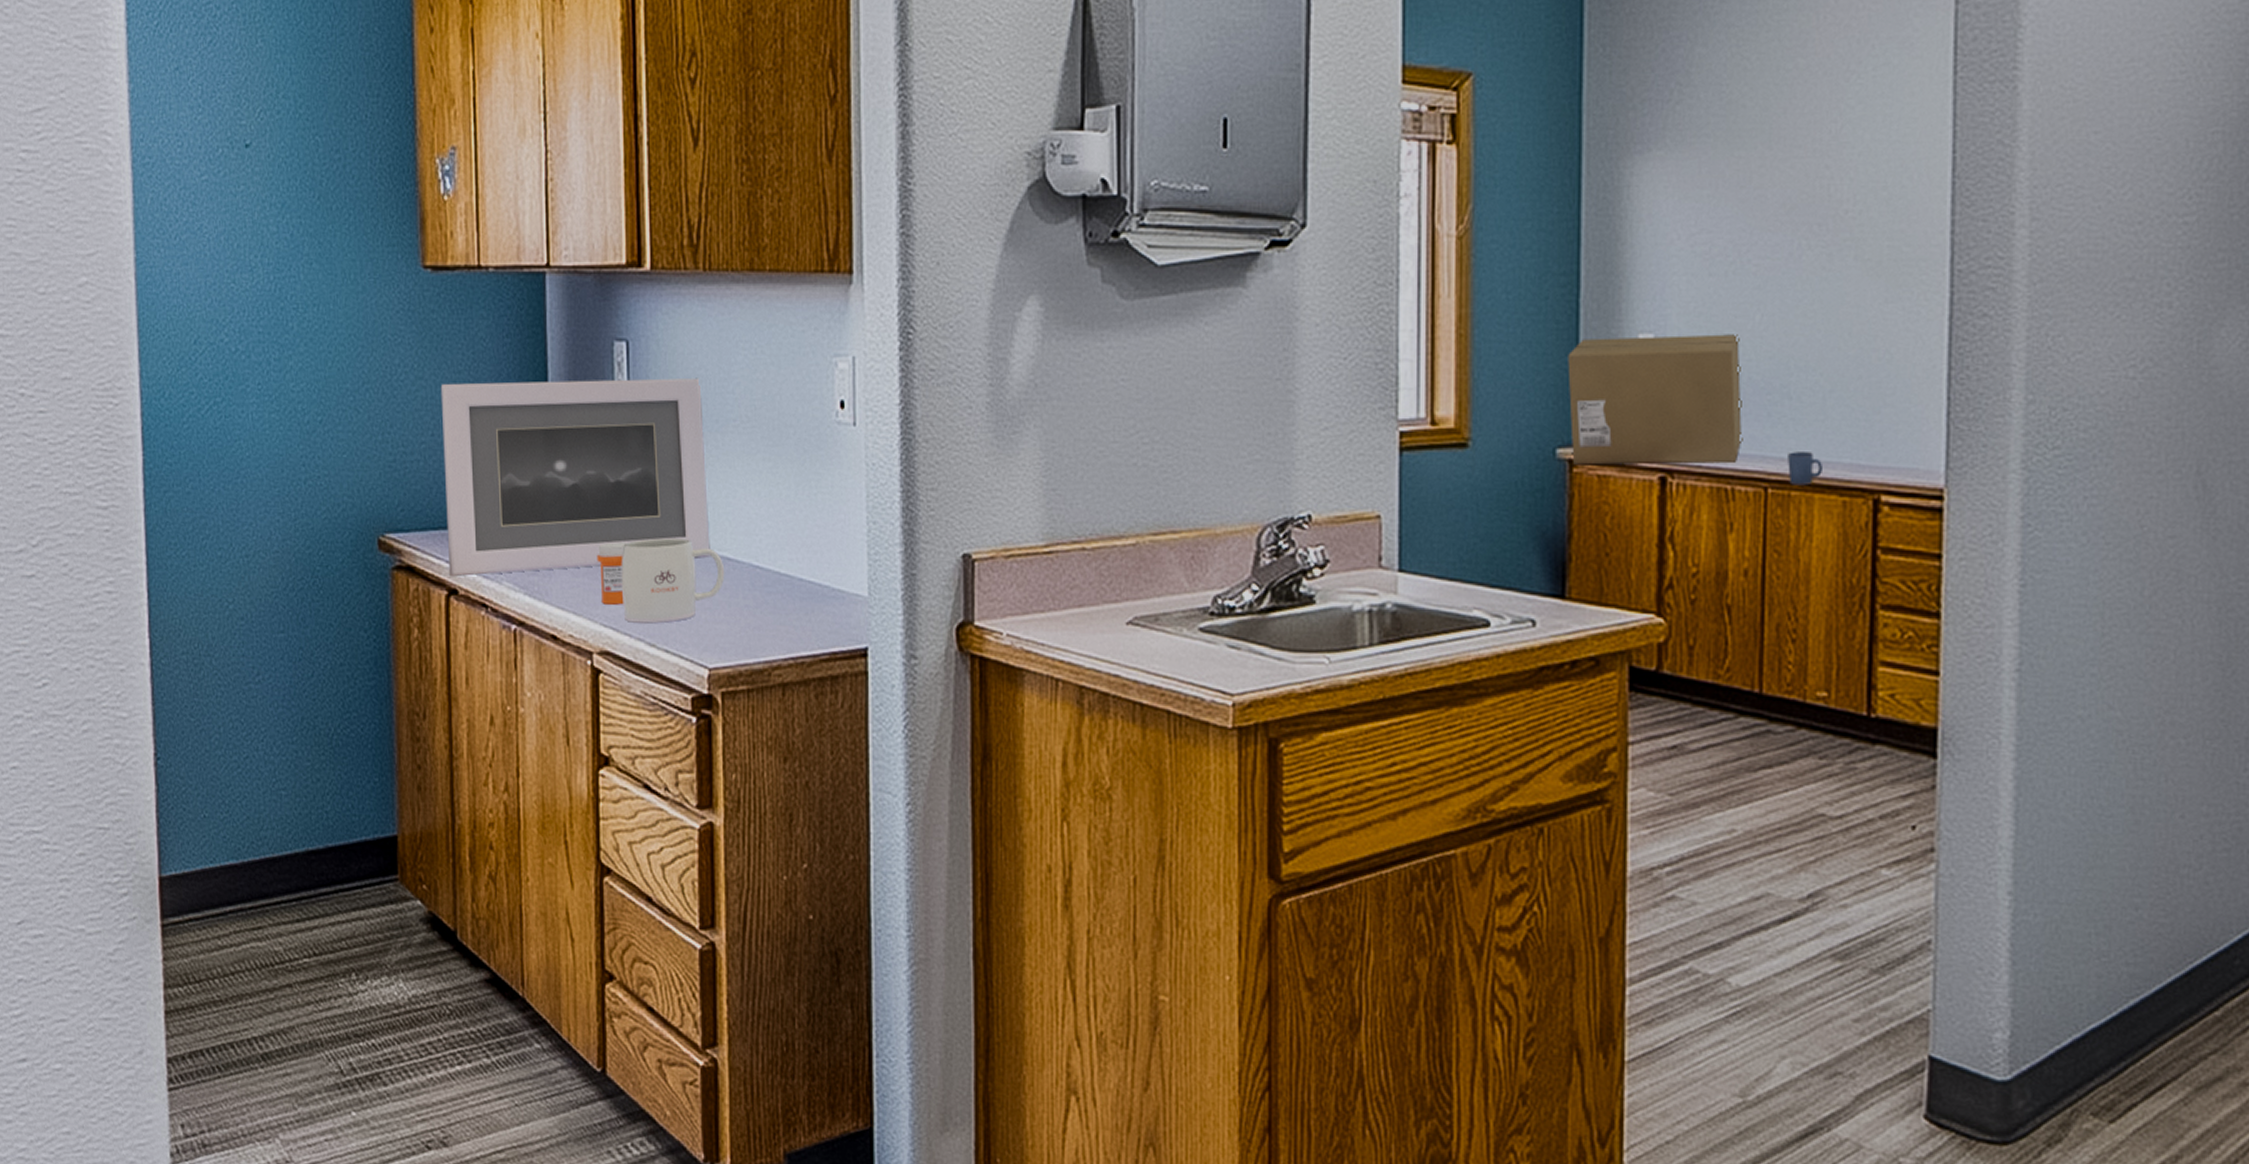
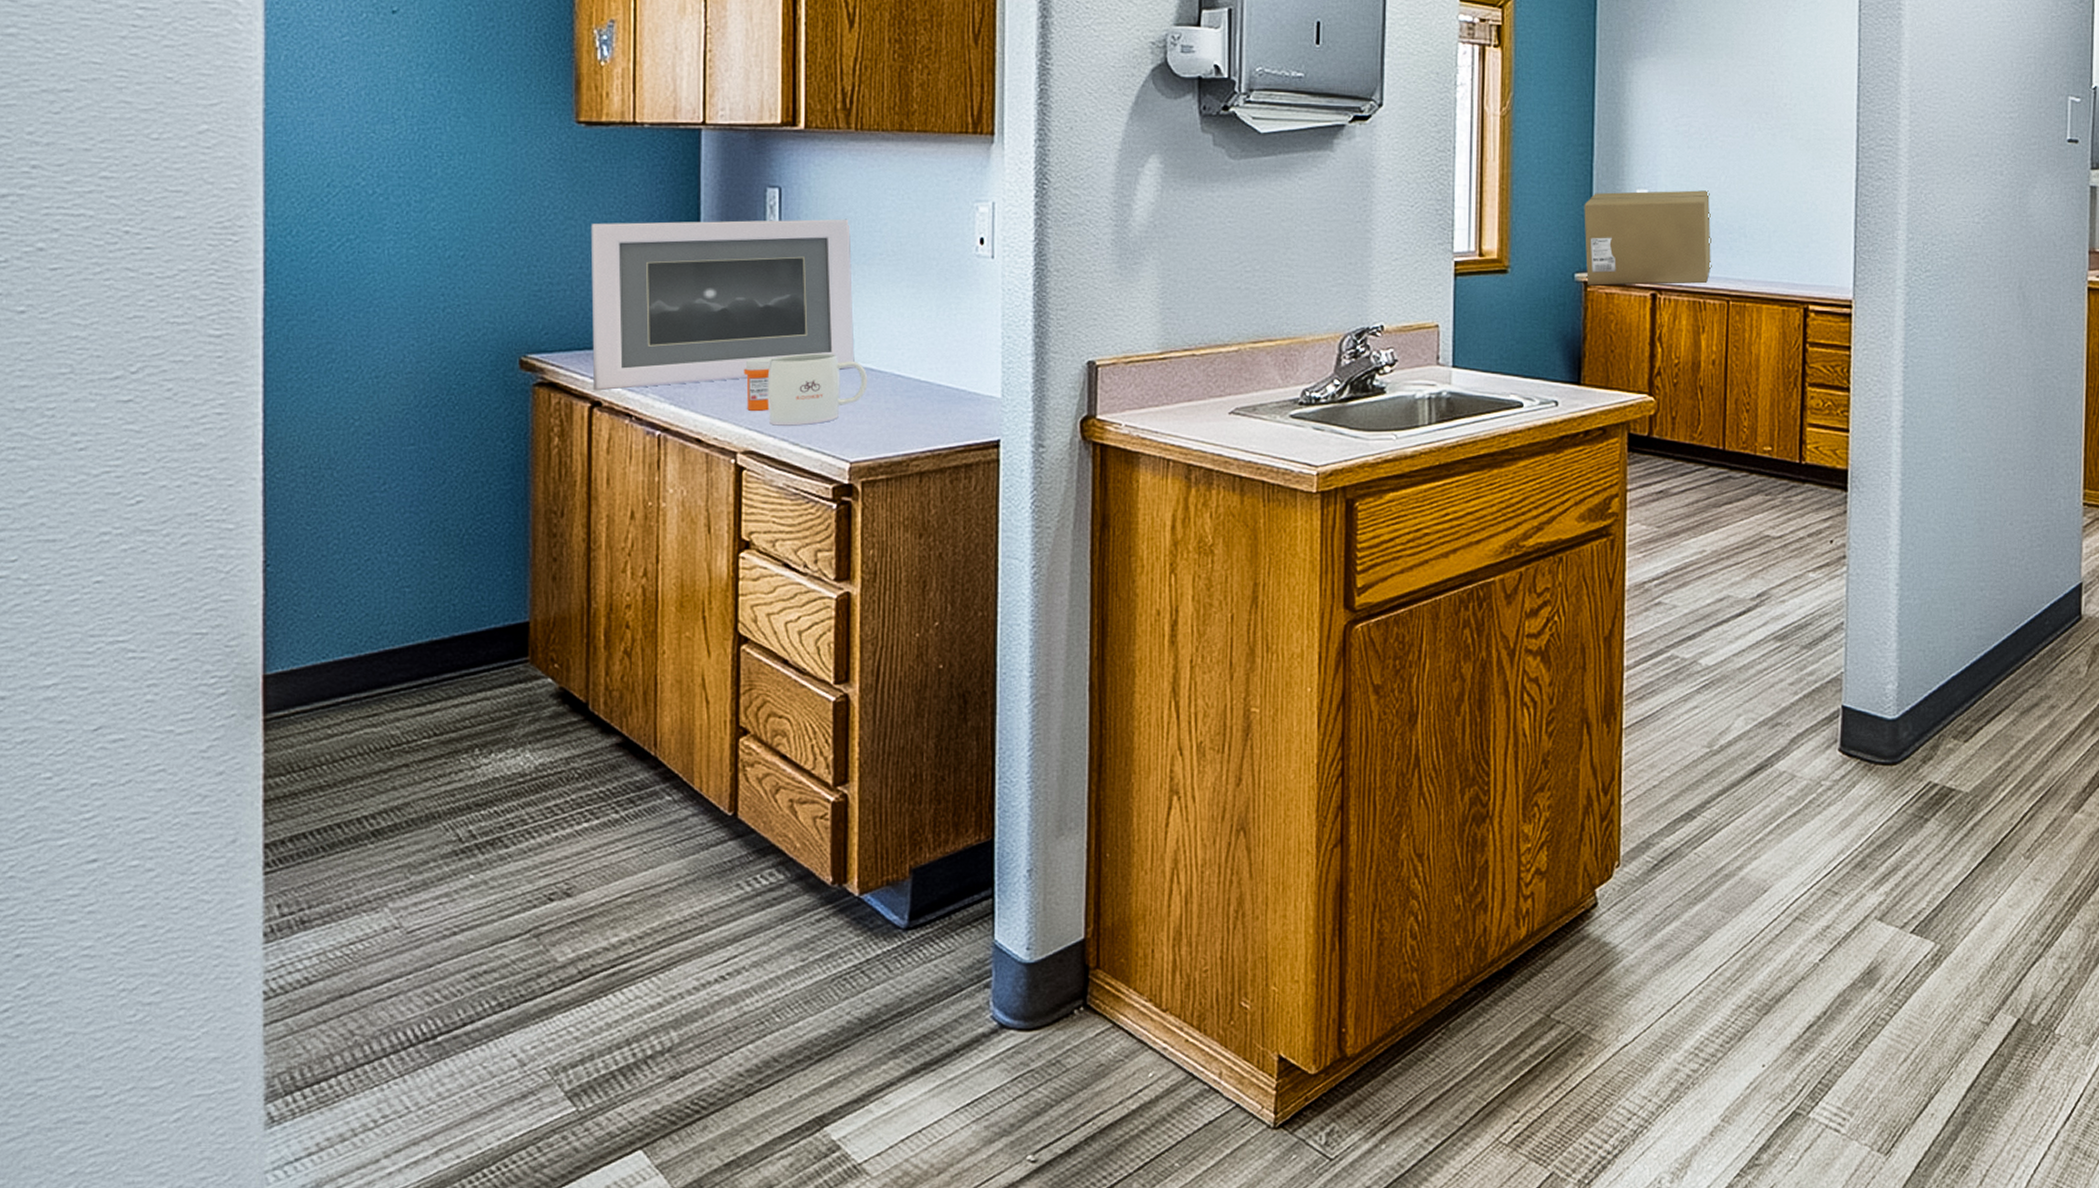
mug: present [1788,452,1822,486] -> none [1744,275,1768,299]

